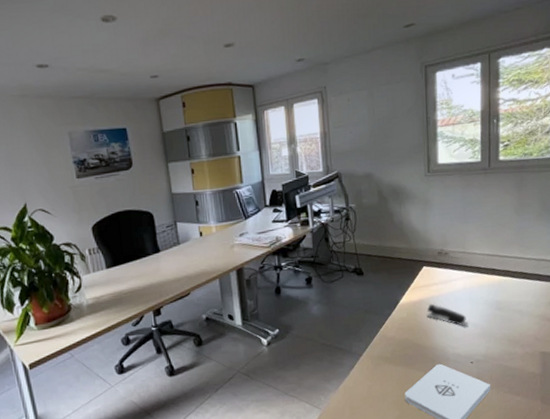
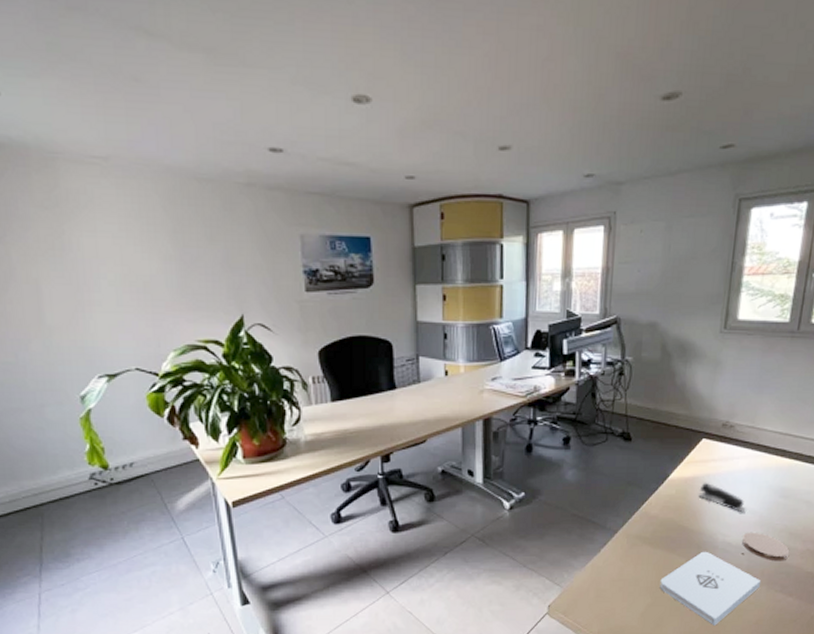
coaster: none [469,342,512,367] -> present [742,532,790,562]

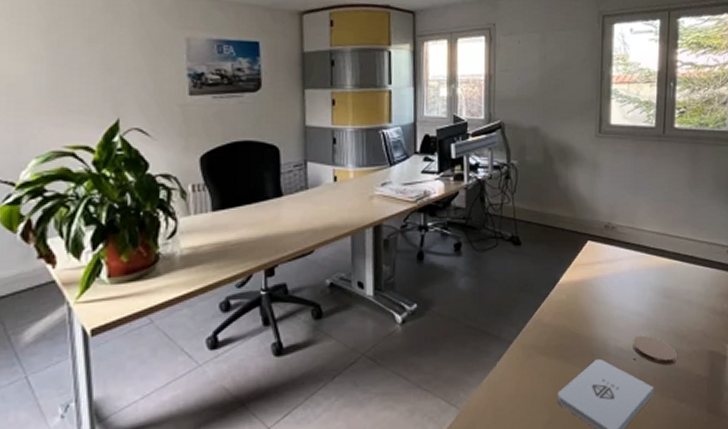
stapler: present [698,482,746,512] -> none [588,285,633,315]

